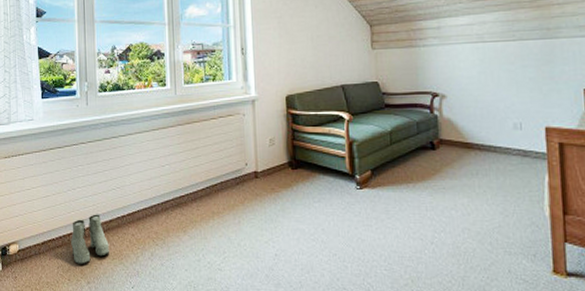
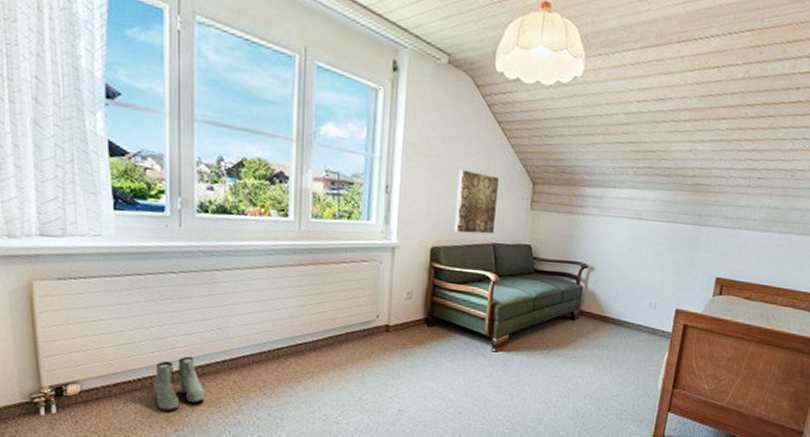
wall art: none [302,24,342,80] -> present [454,169,499,234]

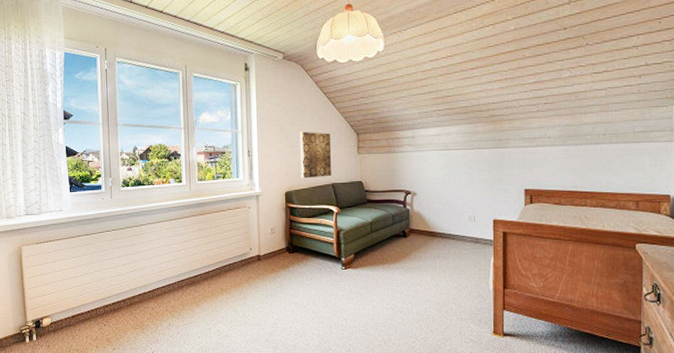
boots: present [154,356,204,411] -> none [98,291,132,334]

